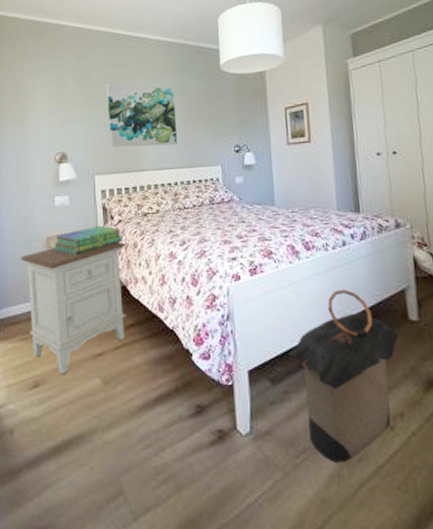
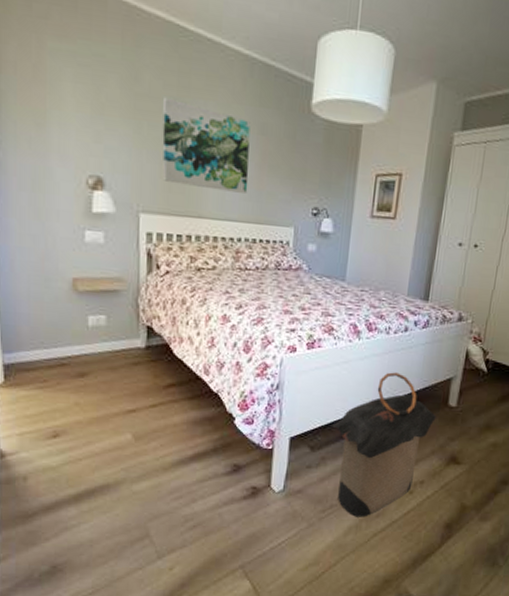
nightstand: present [21,241,127,375] -> none [37,291,173,428]
stack of books: present [53,225,123,255] -> none [81,273,169,304]

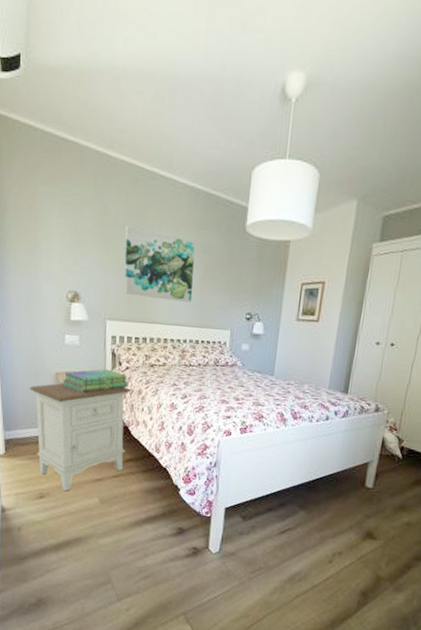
nightstand: none [37,291,173,428] -> present [30,383,132,492]
stack of books: none [81,273,169,304] -> present [62,369,128,393]
laundry hamper: present [330,372,436,517] -> none [260,455,354,580]

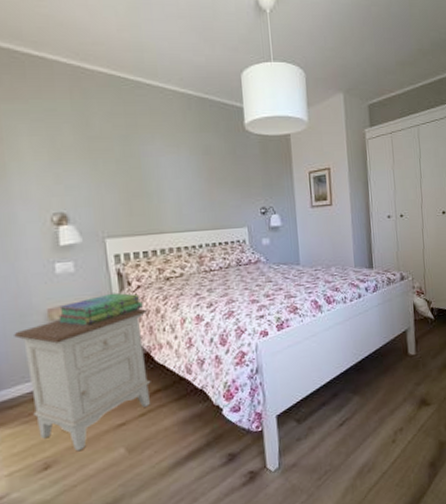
wall art: present [124,225,195,302] -> none [115,136,202,208]

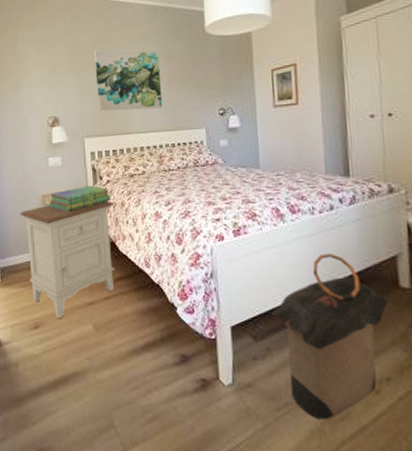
wall art: none [115,136,202,208] -> present [94,49,163,112]
laundry hamper: none [311,335,401,477] -> present [270,253,388,420]

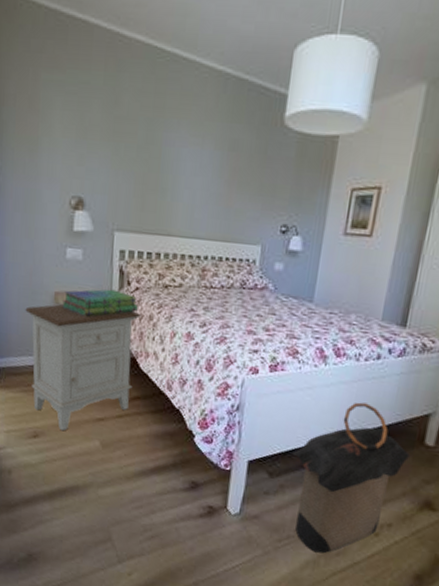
wall art: present [94,49,163,112] -> none [136,118,222,211]

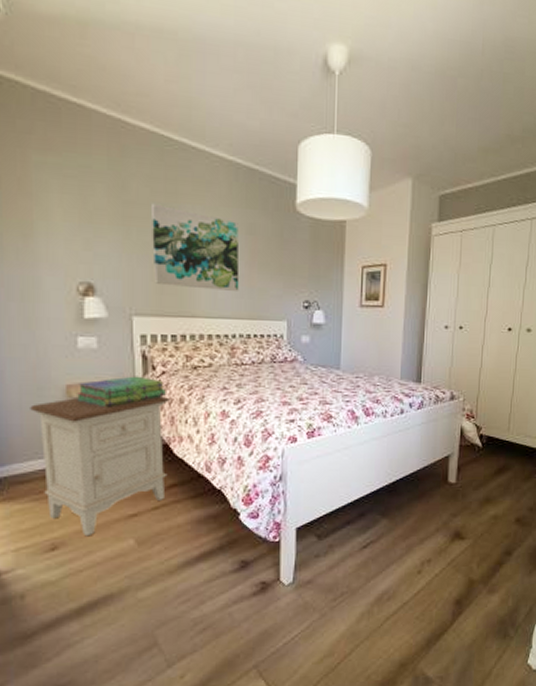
wall art: none [136,118,222,211] -> present [152,203,240,291]
laundry hamper: present [291,402,410,554] -> none [336,454,438,603]

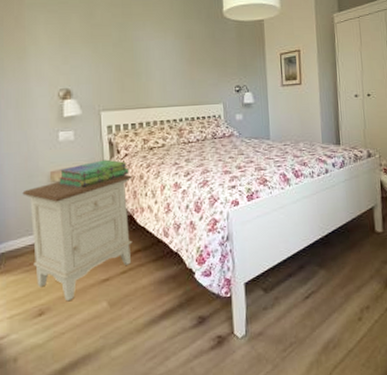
wall art: present [152,203,240,291] -> none [113,23,183,85]

